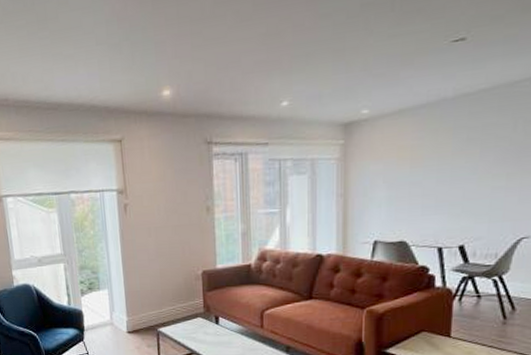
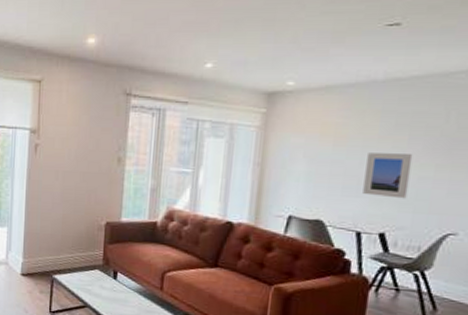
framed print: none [441,166,485,212] -> present [363,153,413,199]

